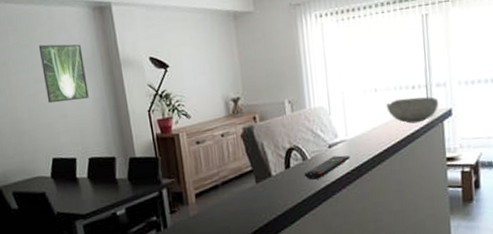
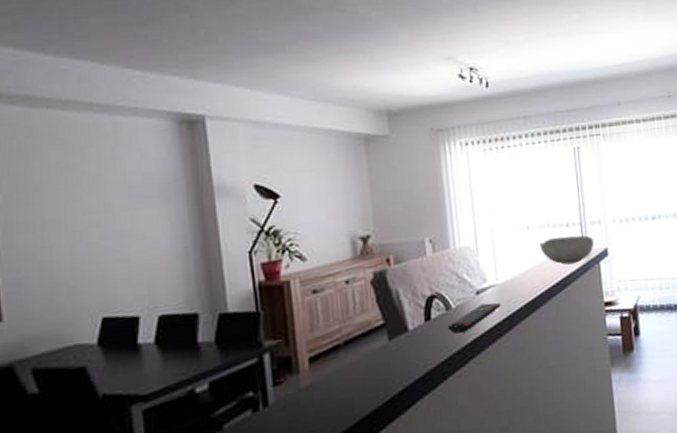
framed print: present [38,44,89,104] -> none [94,164,165,243]

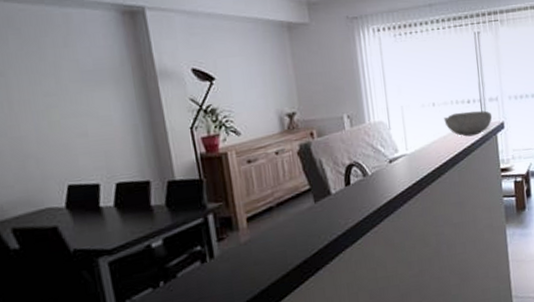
remote control: present [447,302,501,334] -> none [365,170,411,197]

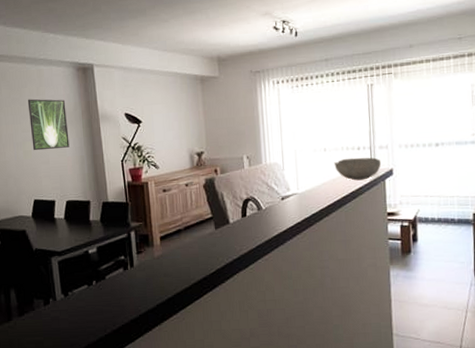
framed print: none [50,51,117,121] -> present [27,99,70,151]

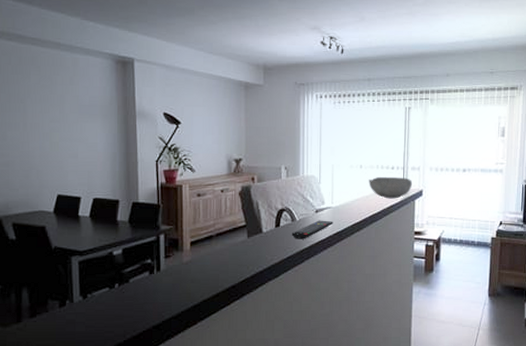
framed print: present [27,99,70,151] -> none [58,88,102,143]
remote control: none [258,207,301,228] -> present [291,220,333,239]

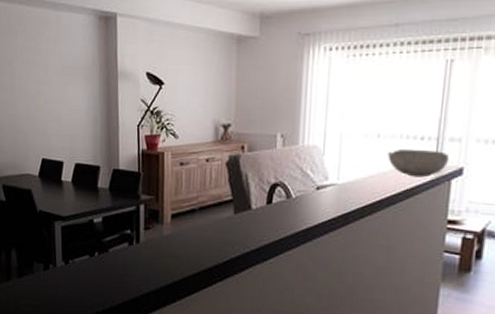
remote control: present [291,220,333,239] -> none [285,198,338,220]

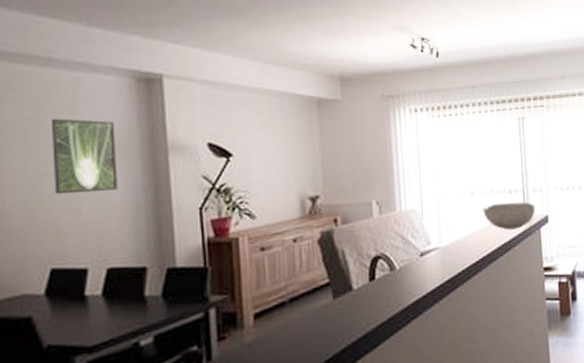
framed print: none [43,48,84,106] -> present [51,118,118,195]

